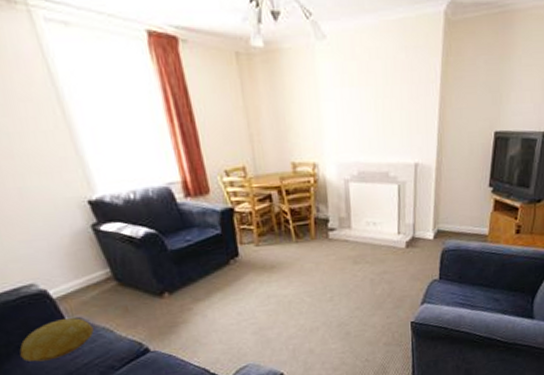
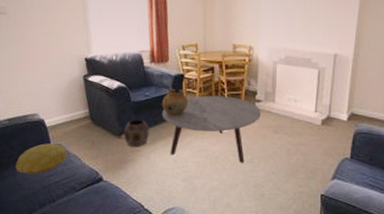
planter: none [166,271,201,306] -> present [124,119,149,148]
ceramic pot: none [210,227,246,262] -> present [162,89,189,116]
coffee table: none [212,228,336,308] -> present [162,95,261,163]

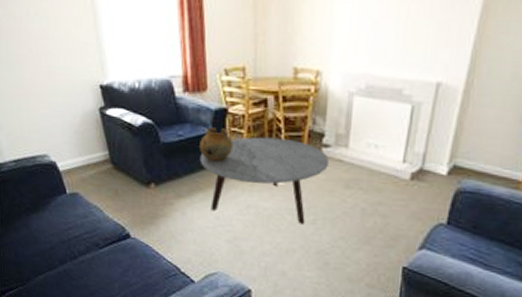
cushion: present [15,143,68,174] -> none [28,191,87,226]
planter: present [124,119,149,148] -> none [153,165,184,200]

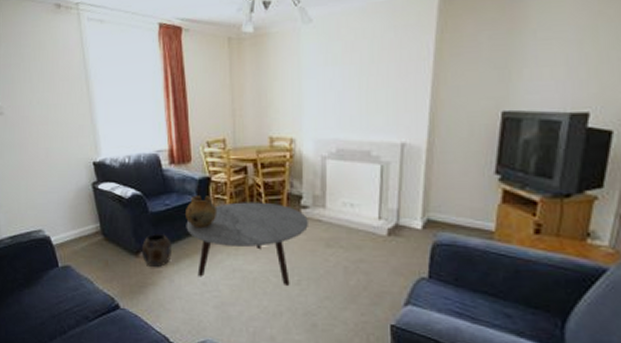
planter: none [153,165,184,200] -> present [142,234,172,268]

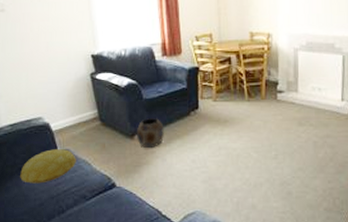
cushion: none [21,265,78,301] -> present [20,149,76,184]
ceramic pot: present [186,196,218,229] -> none [177,83,205,113]
coffee table: present [186,202,308,285] -> none [177,88,283,160]

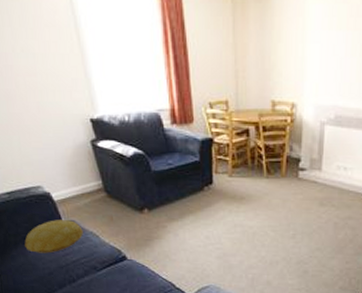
planter: present [137,118,164,149] -> none [146,192,176,224]

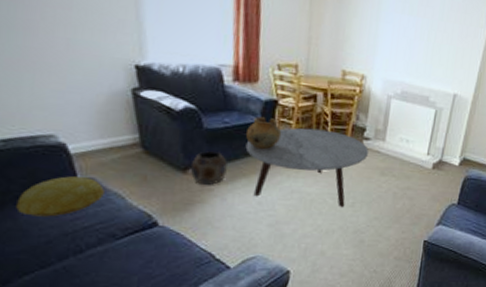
planter: none [146,192,176,224] -> present [191,151,227,186]
ceramic pot: none [189,156,220,188] -> present [246,116,282,150]
coffee table: none [189,163,305,239] -> present [245,128,368,207]

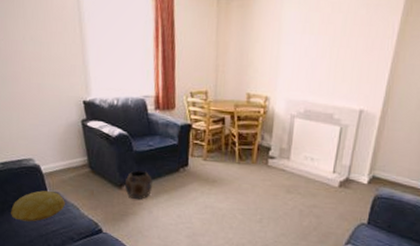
coffee table: present [245,128,368,207] -> none [166,148,274,223]
ceramic pot: present [246,116,282,150] -> none [167,140,196,169]

